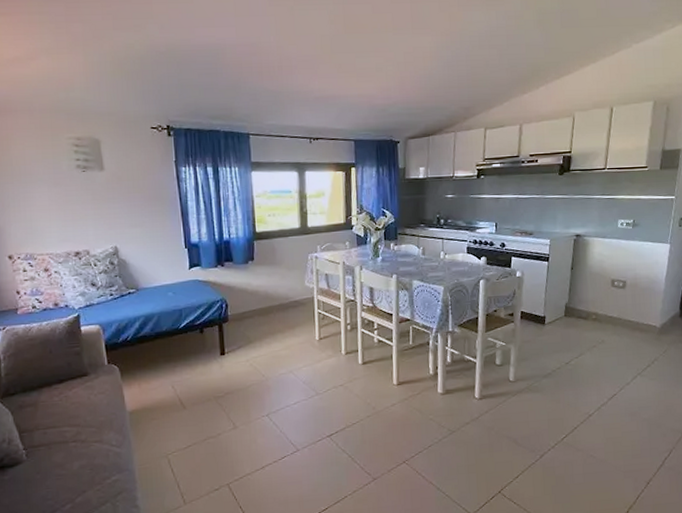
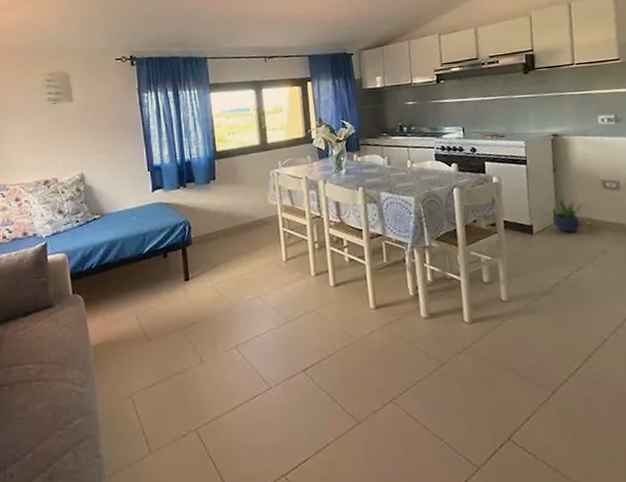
potted plant: none [564,291,591,324] -> present [553,195,582,233]

